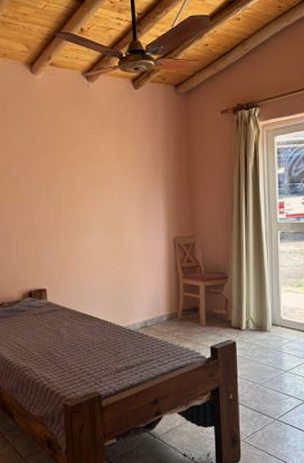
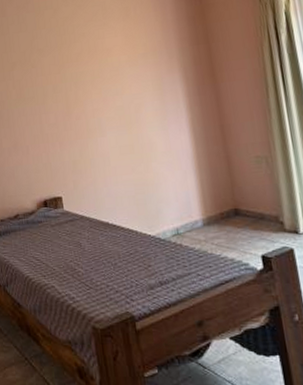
chair: present [173,236,232,326] -> none [199,125,284,231]

